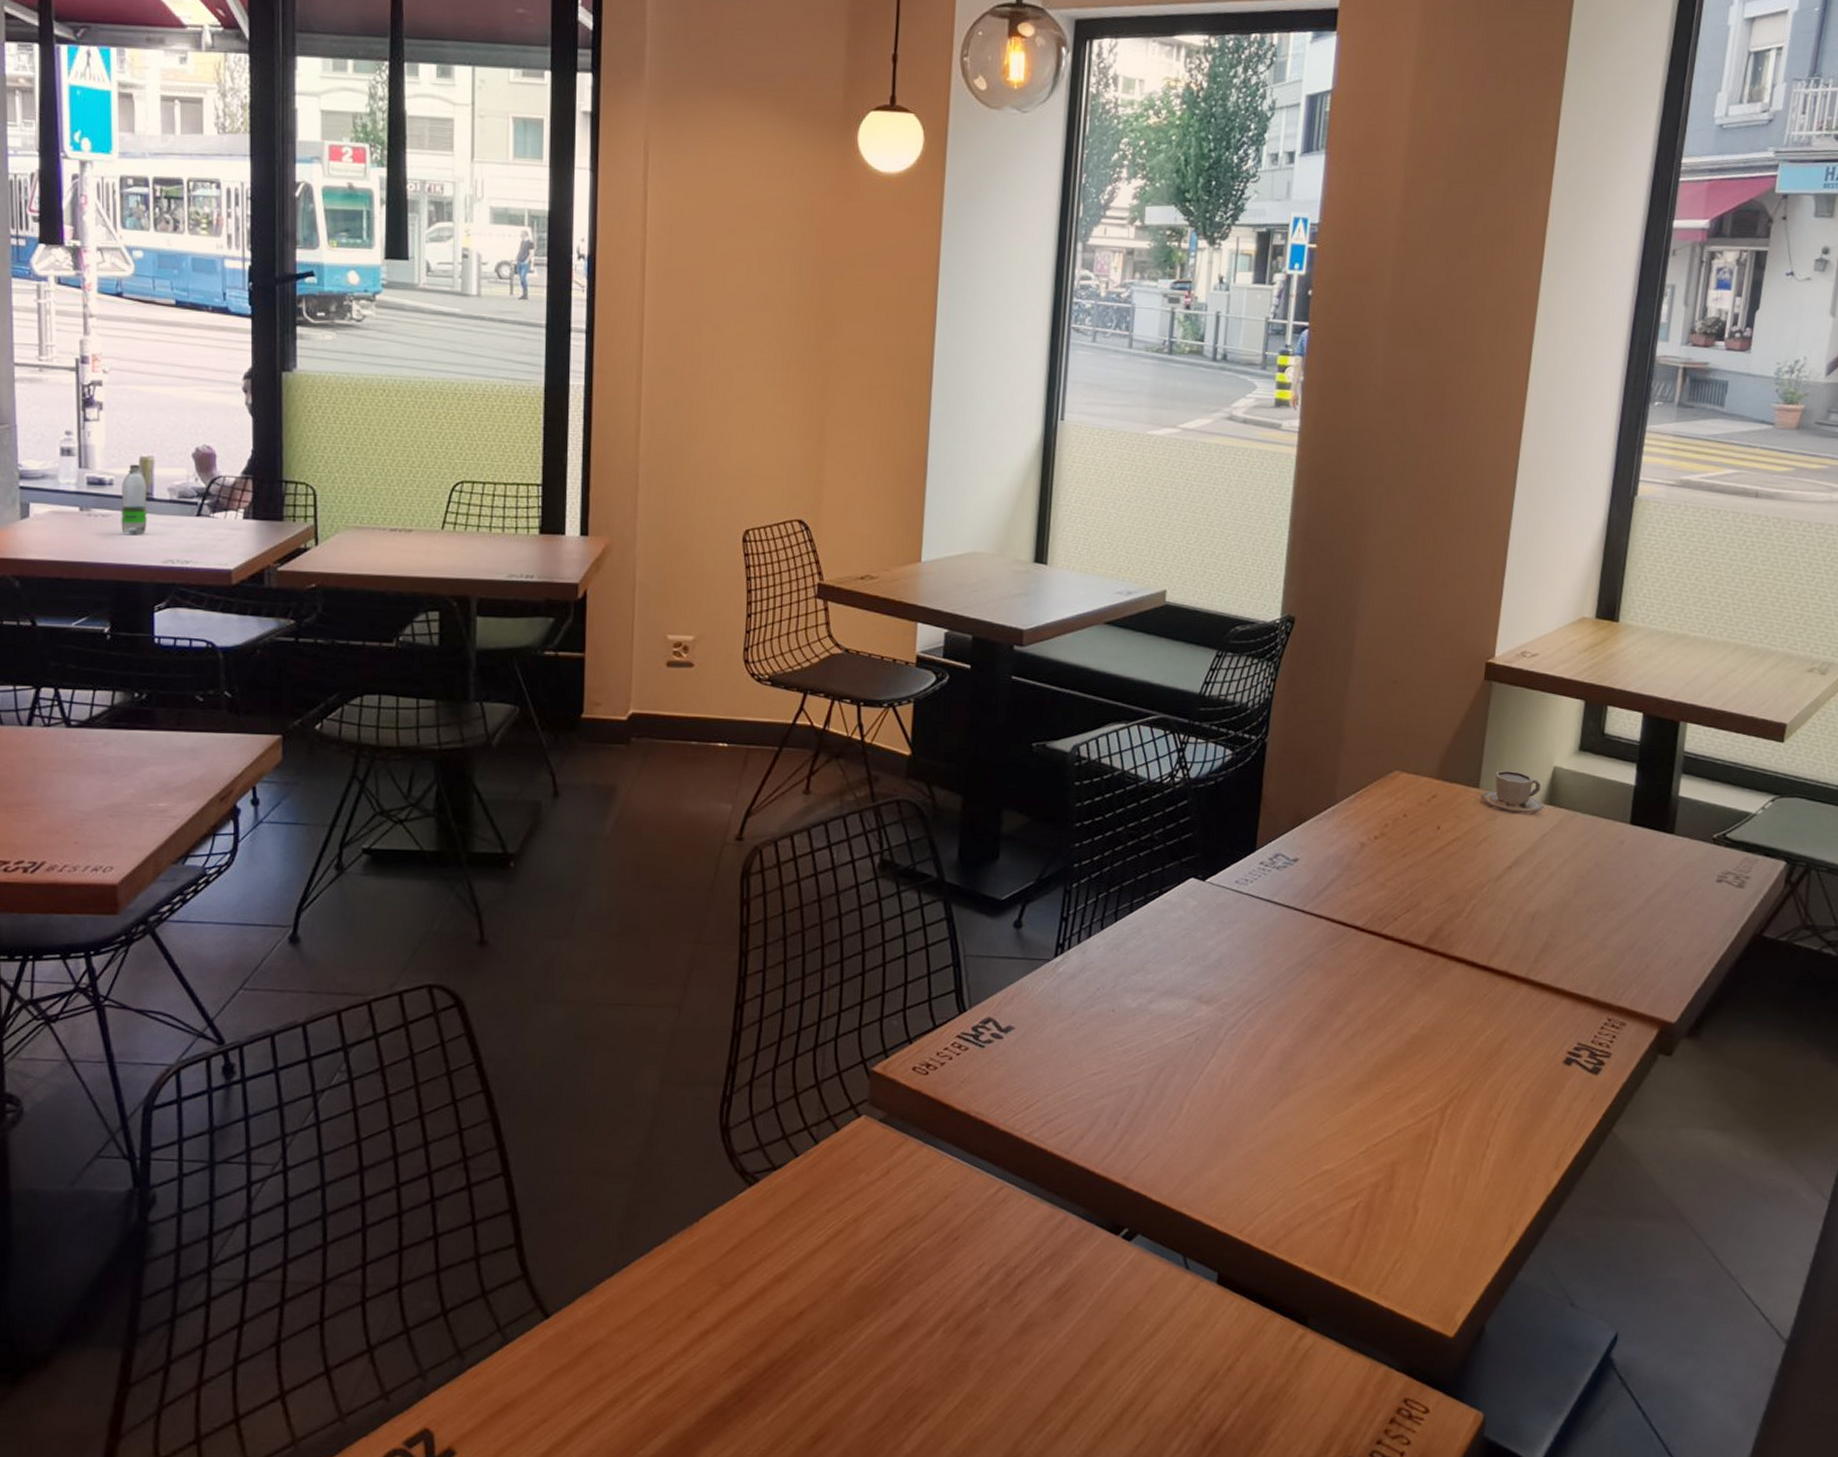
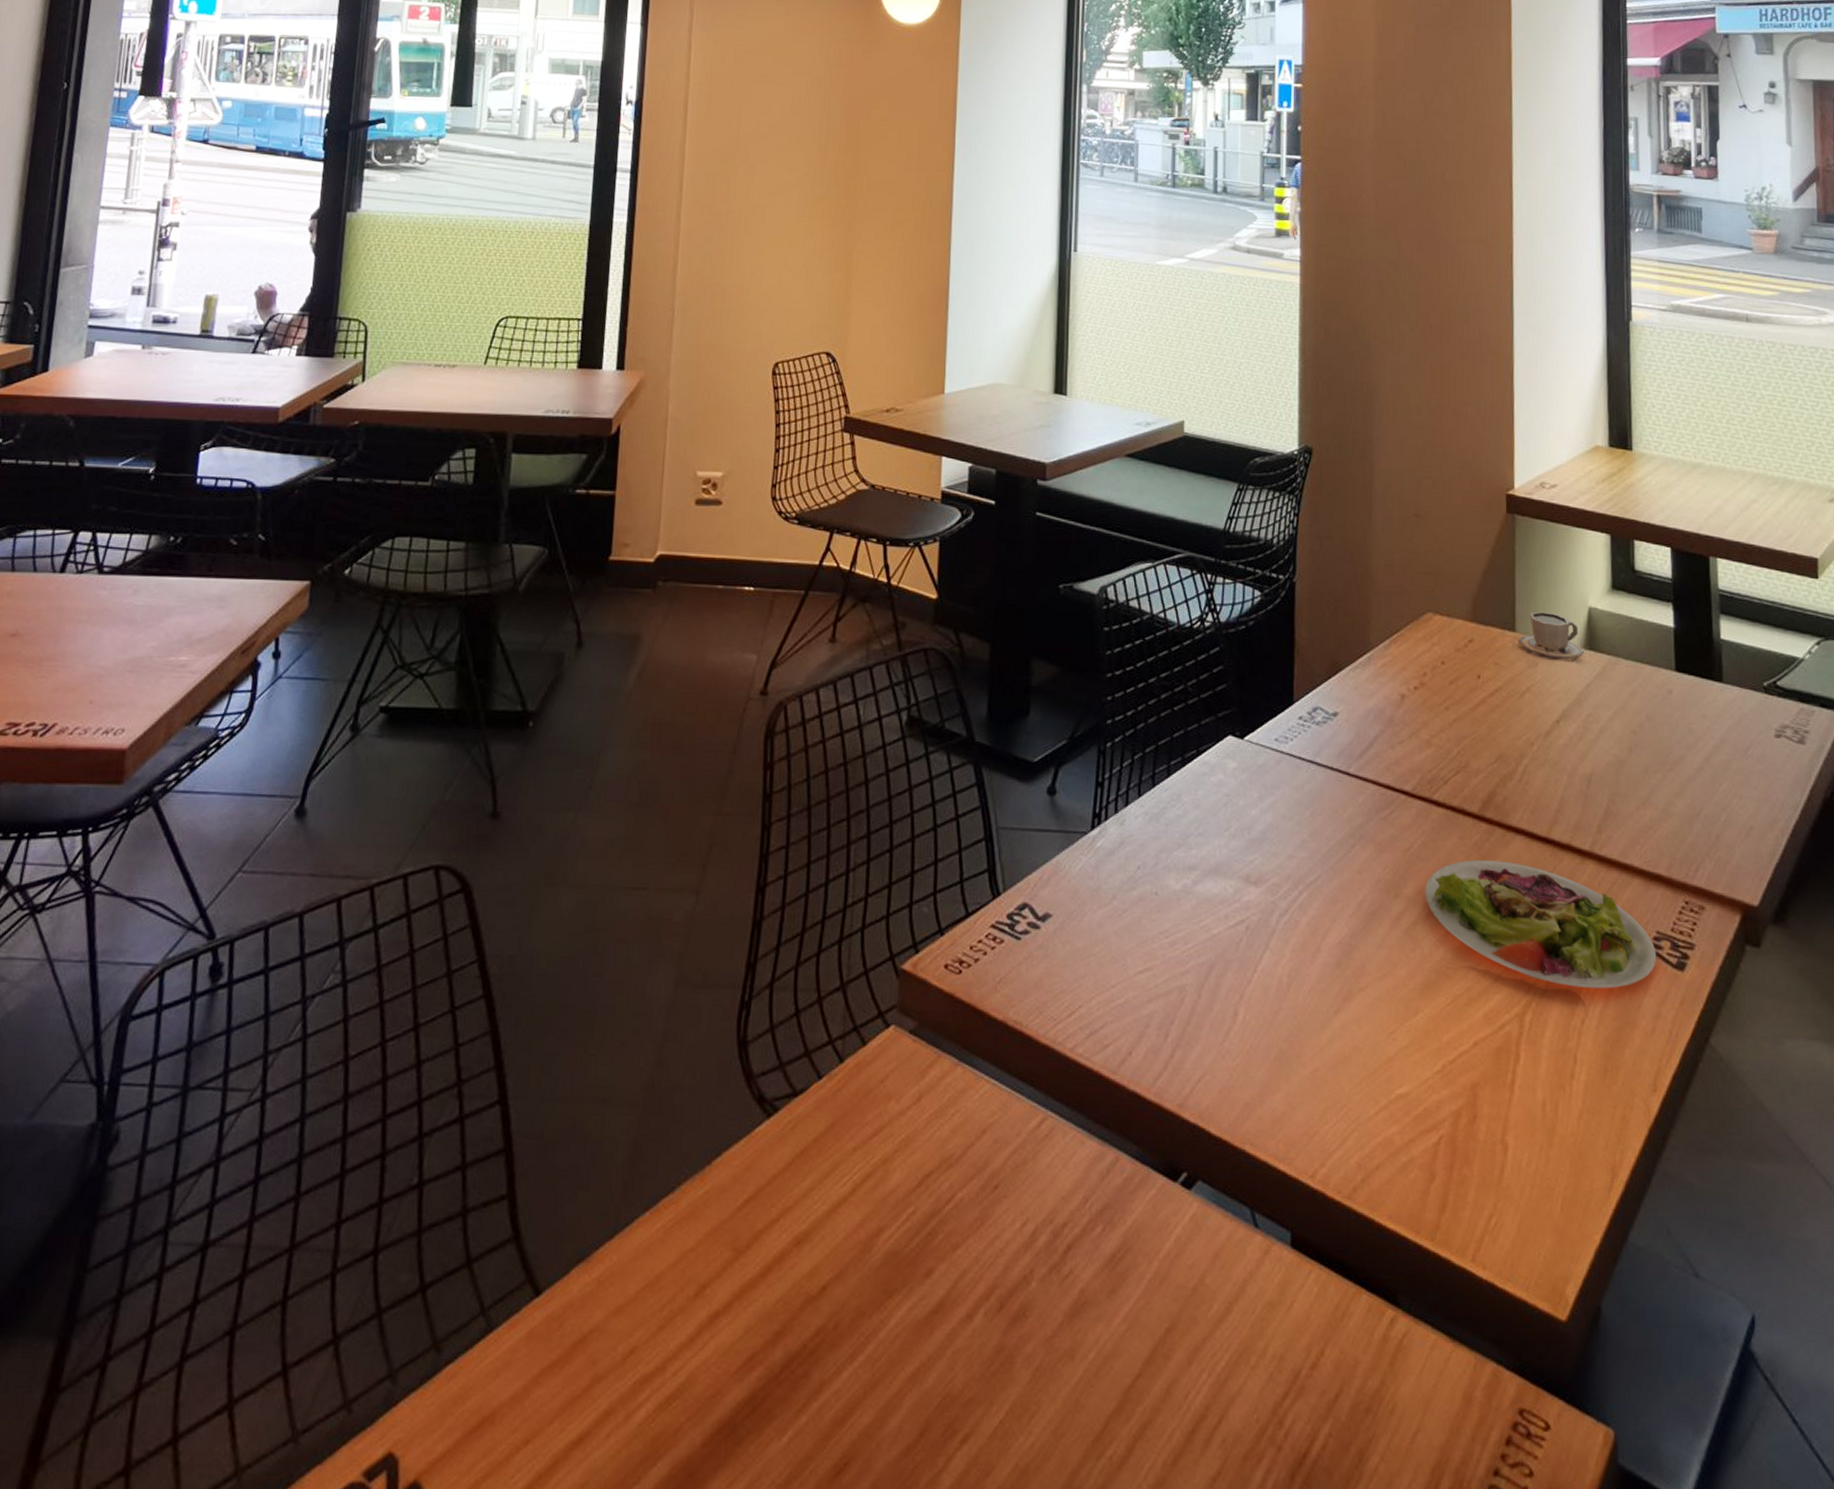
bottle: present [121,464,147,536] -> none [178,302,209,373]
salad plate: none [1365,984,1575,1089] -> present [1425,860,1657,989]

